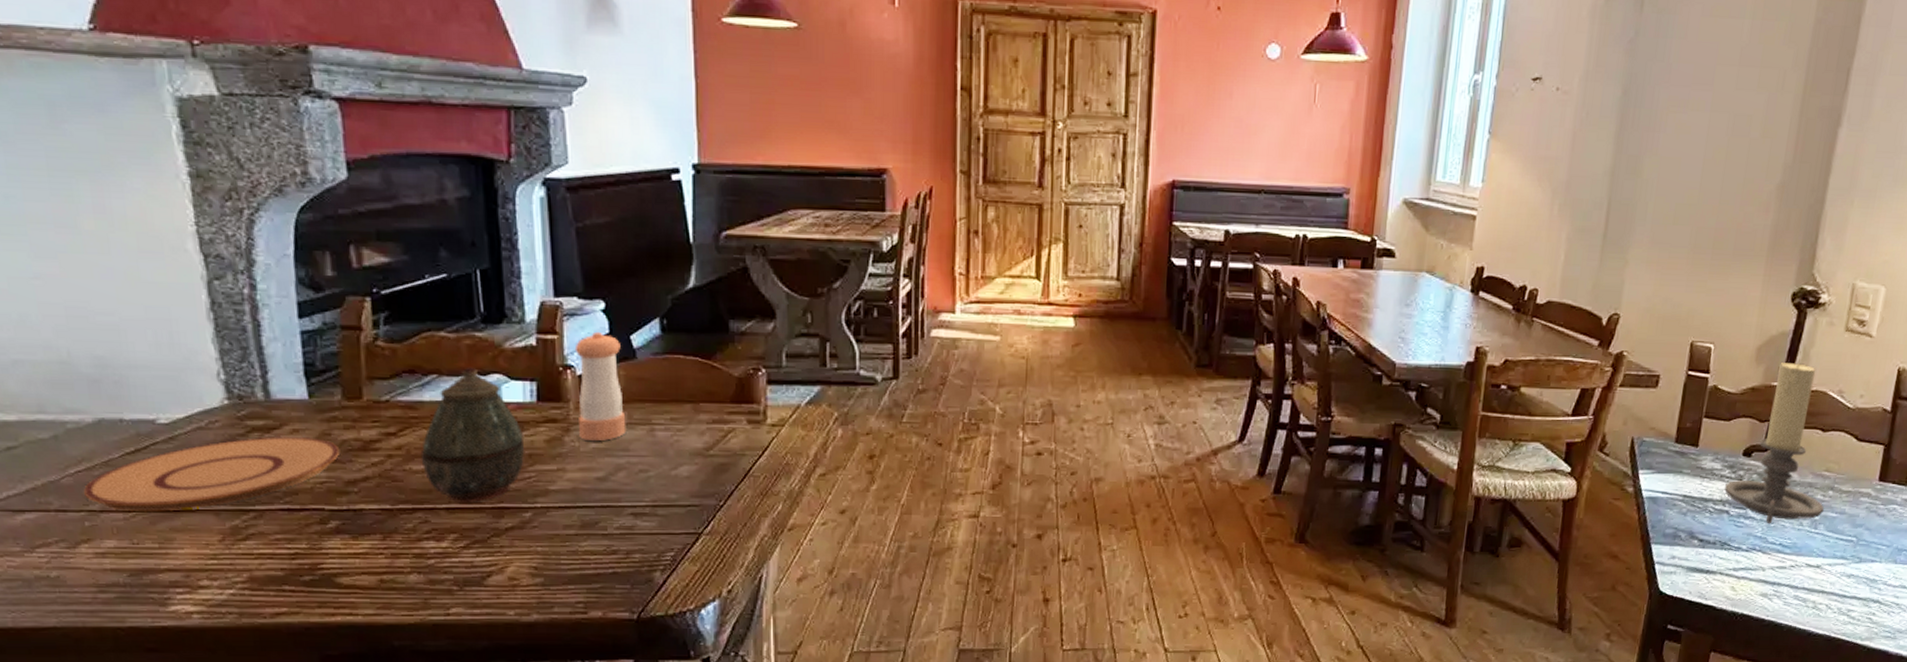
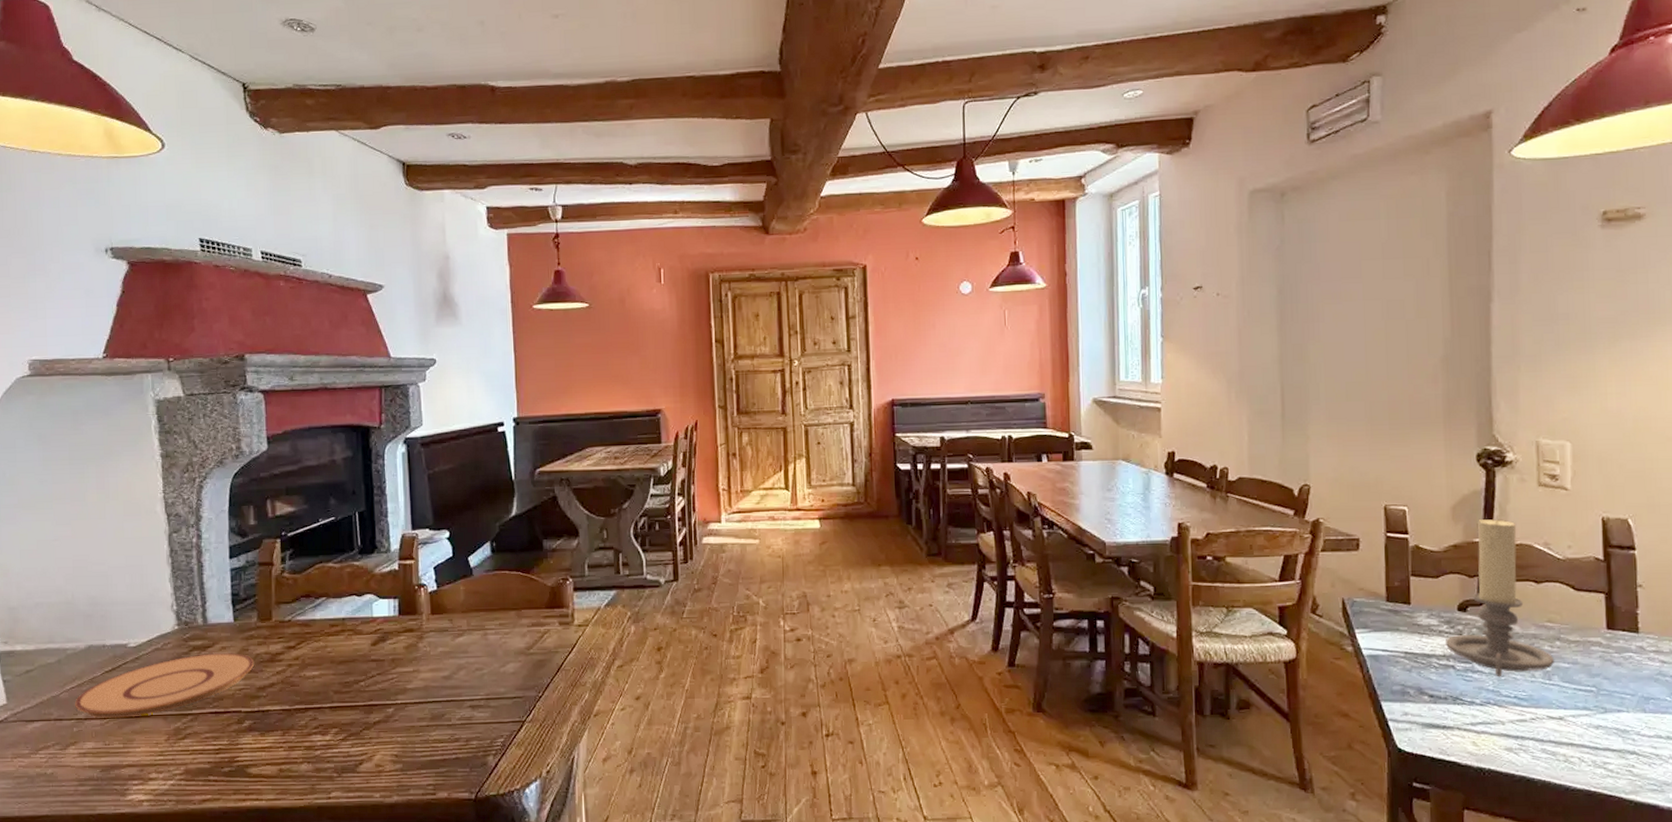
decorative jar: present [420,368,525,502] -> none [312,591,389,701]
pepper shaker: present [574,331,627,441] -> none [426,555,466,645]

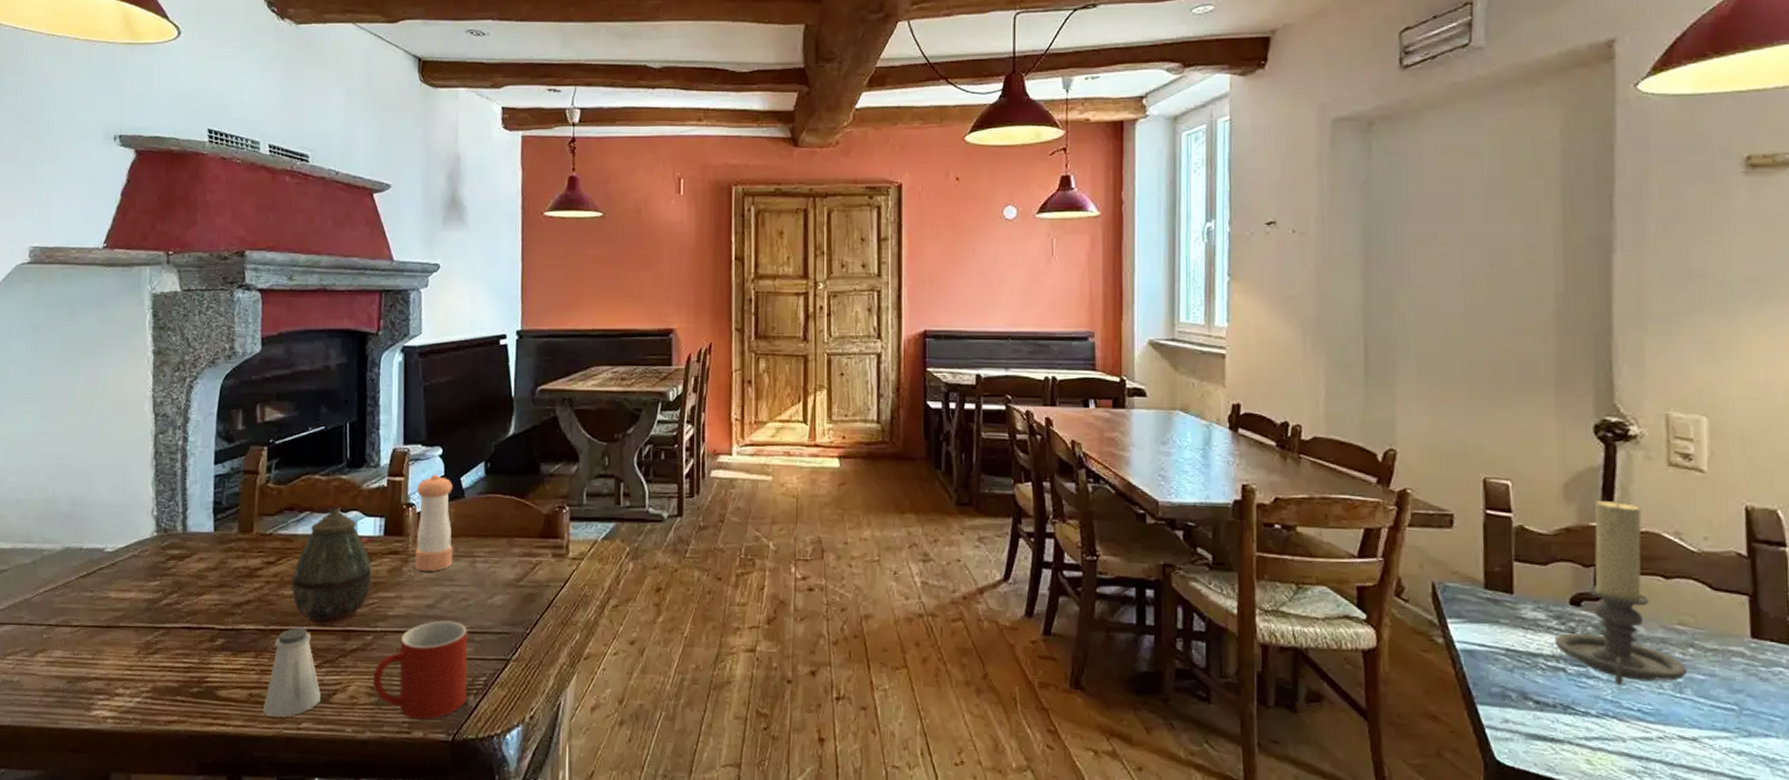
plate: present [74,653,255,719] -> none [46,564,232,628]
saltshaker: none [294,705,348,789] -> present [263,627,321,717]
decorative jar: none [312,591,389,701] -> present [291,506,372,625]
mug: none [396,689,486,781] -> present [372,620,468,720]
pepper shaker: none [426,555,466,645] -> present [415,474,453,571]

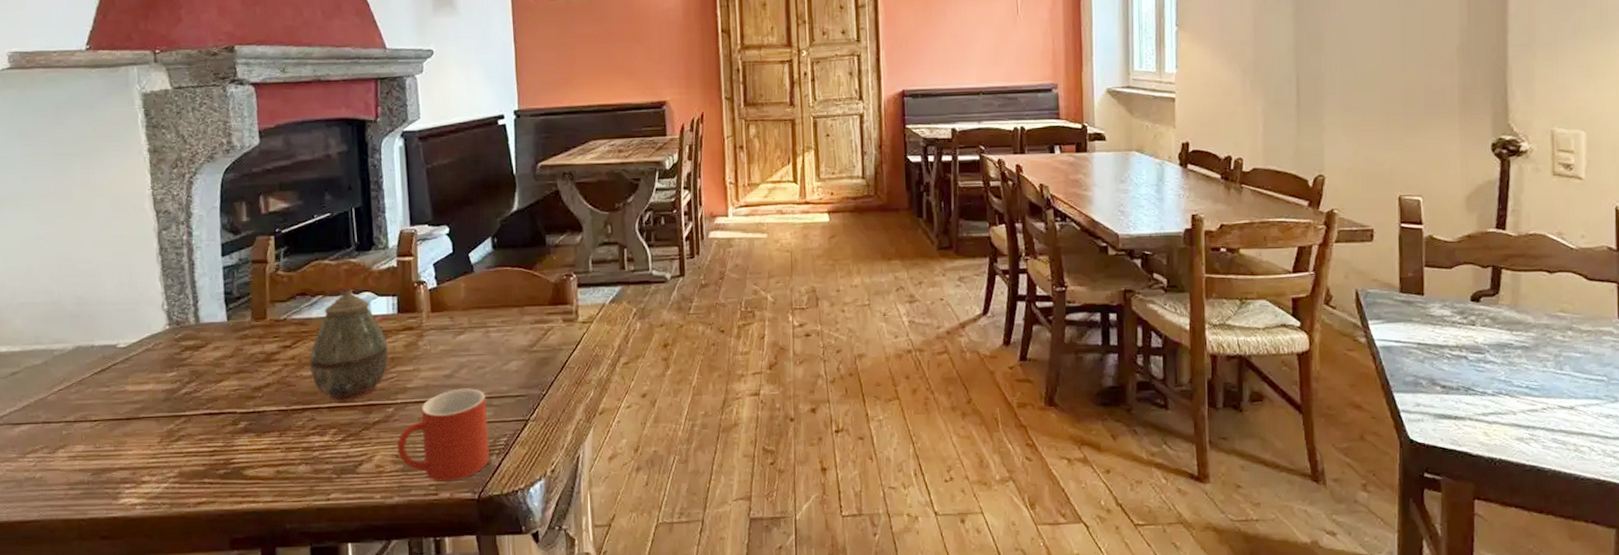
saltshaker: present [263,627,321,717] -> none [291,405,347,490]
pepper shaker: present [415,474,453,571] -> none [426,252,467,344]
candle holder: present [1554,500,1688,686] -> none [1457,208,1567,368]

